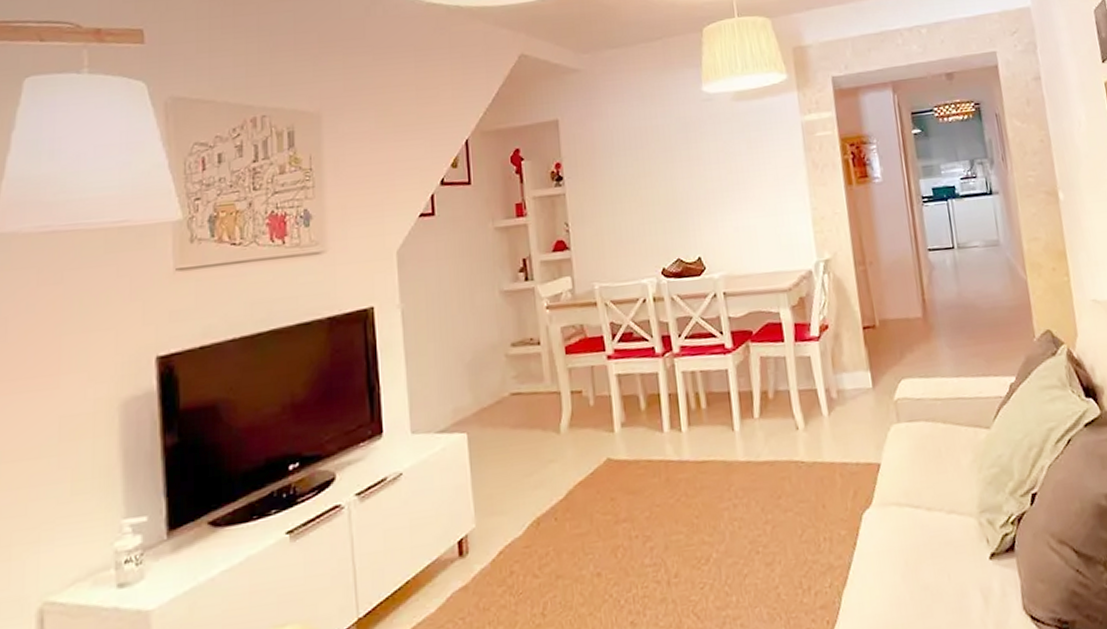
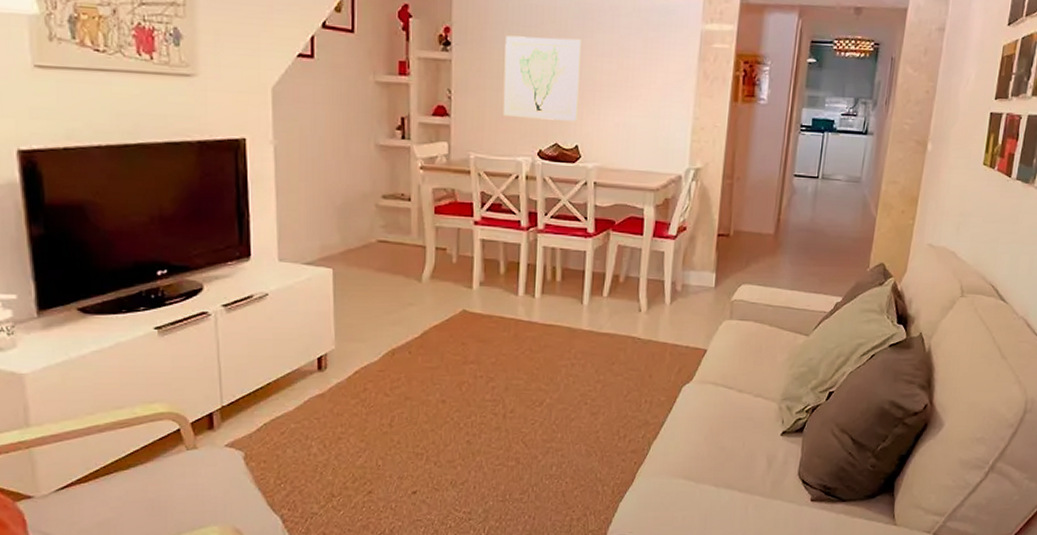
wall art: none [614,152,696,240] -> present [502,35,581,121]

